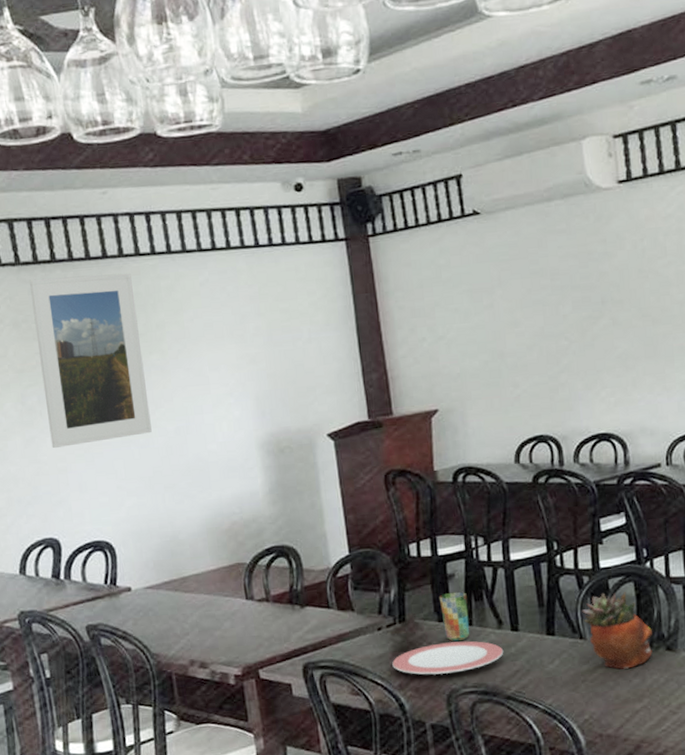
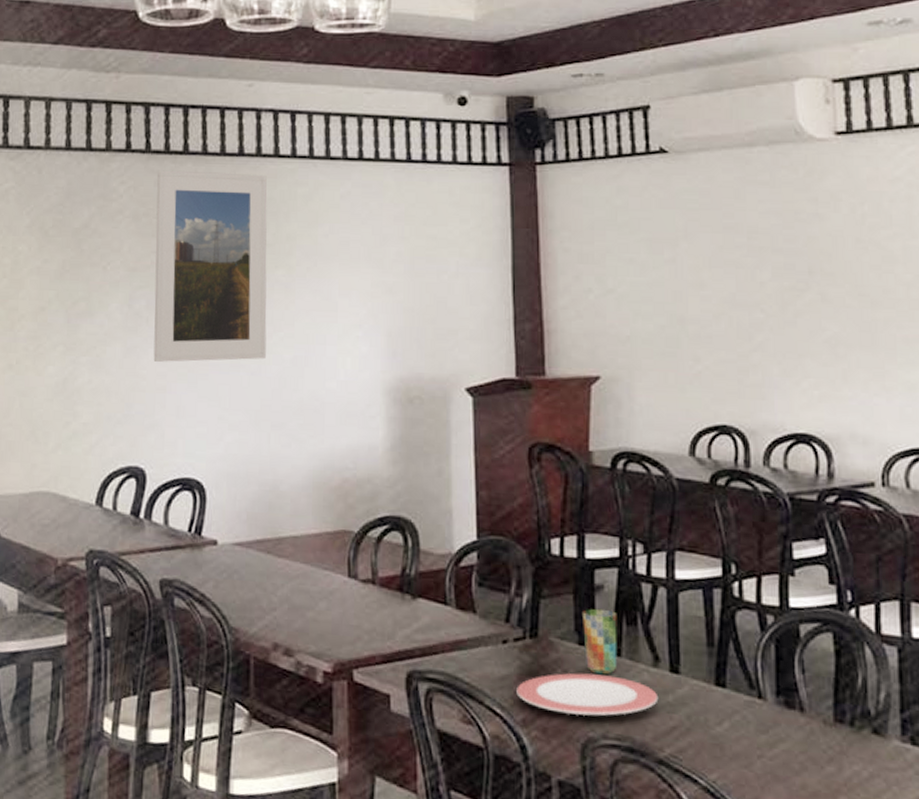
succulent planter: present [582,592,652,670] -> none [763,641,854,750]

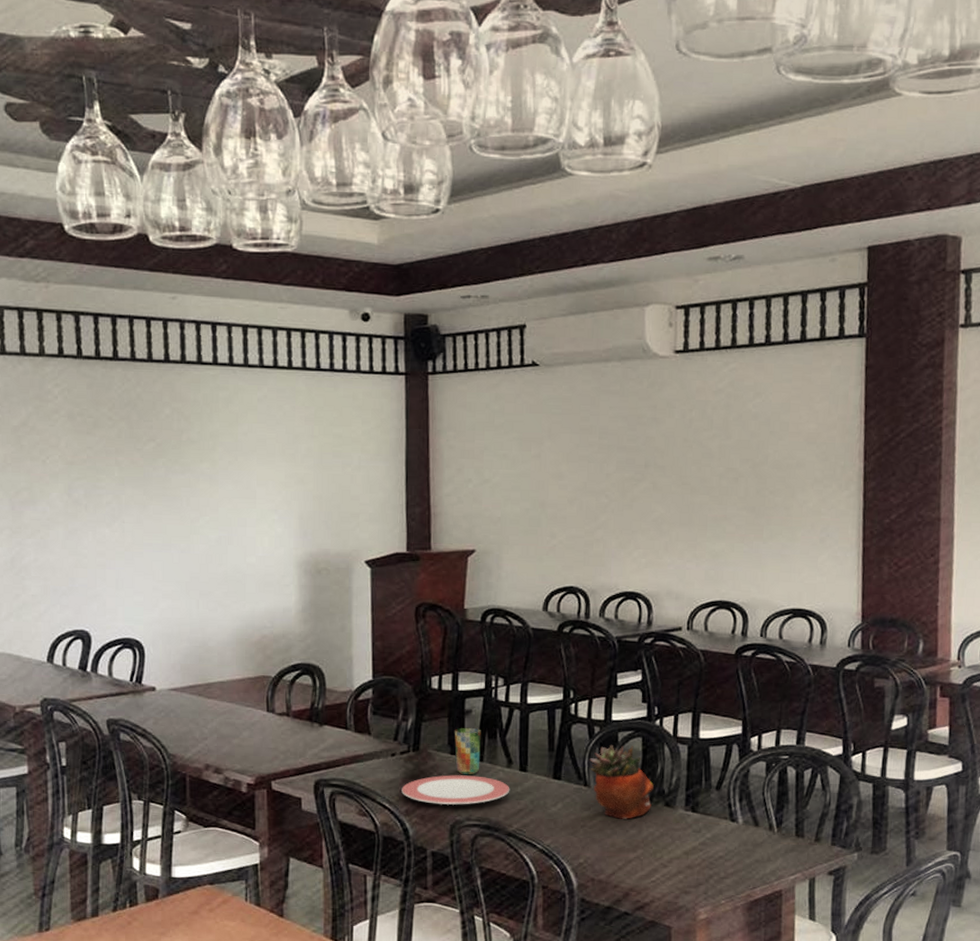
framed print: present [153,170,267,362] -> none [89,374,194,543]
succulent planter: none [763,641,854,750] -> present [589,744,654,819]

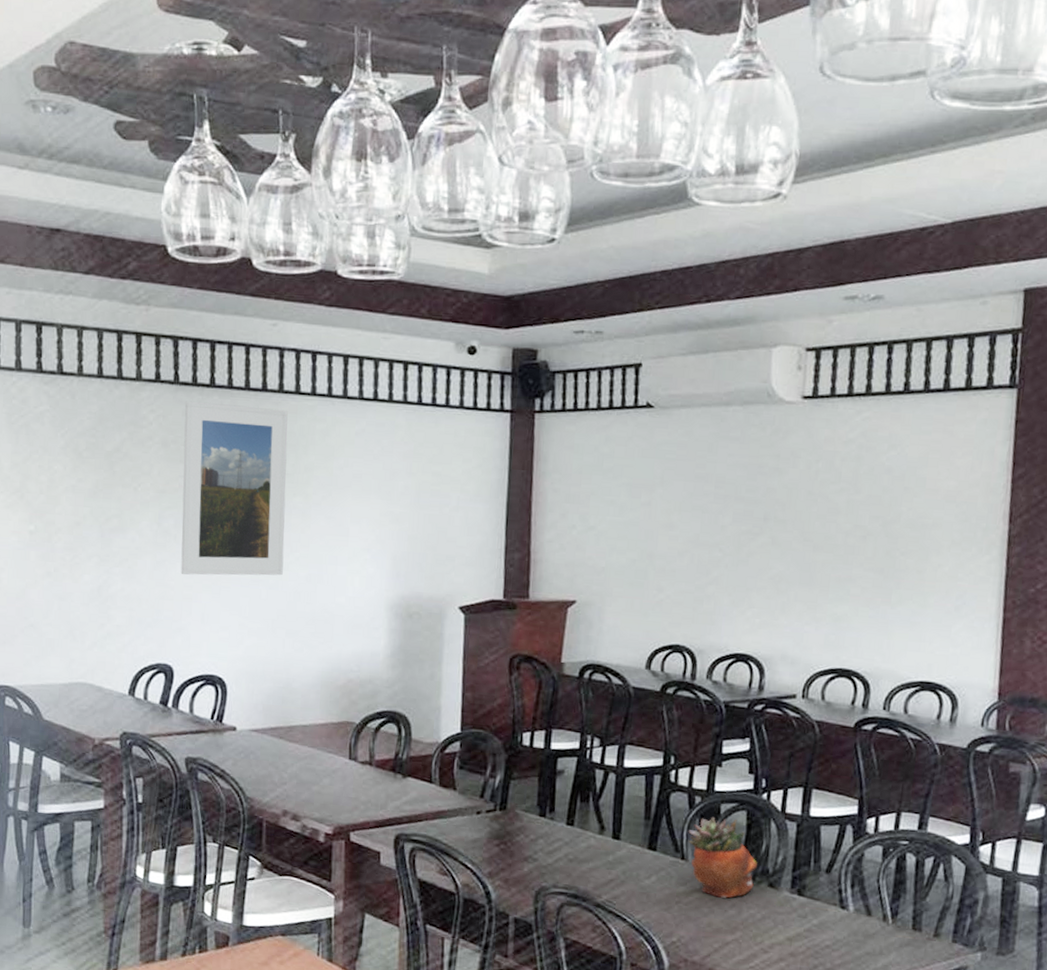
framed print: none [89,374,194,543] -> present [181,401,288,576]
plate: present [401,775,510,805] -> none [485,837,601,871]
cup: present [454,727,481,775] -> none [544,788,573,840]

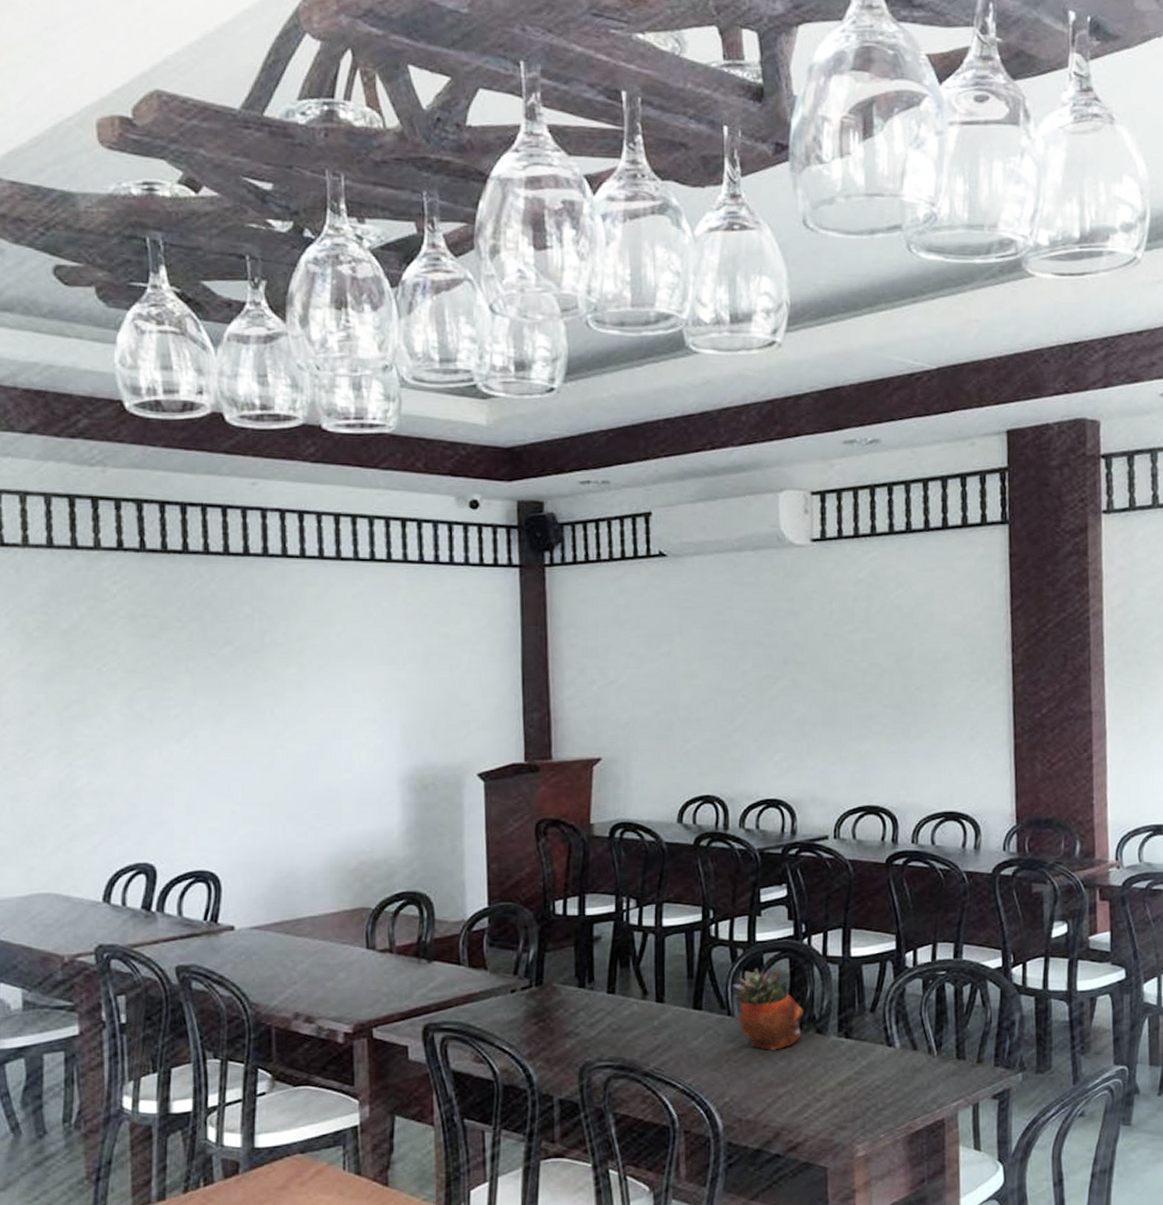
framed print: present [181,401,288,576] -> none [153,569,279,761]

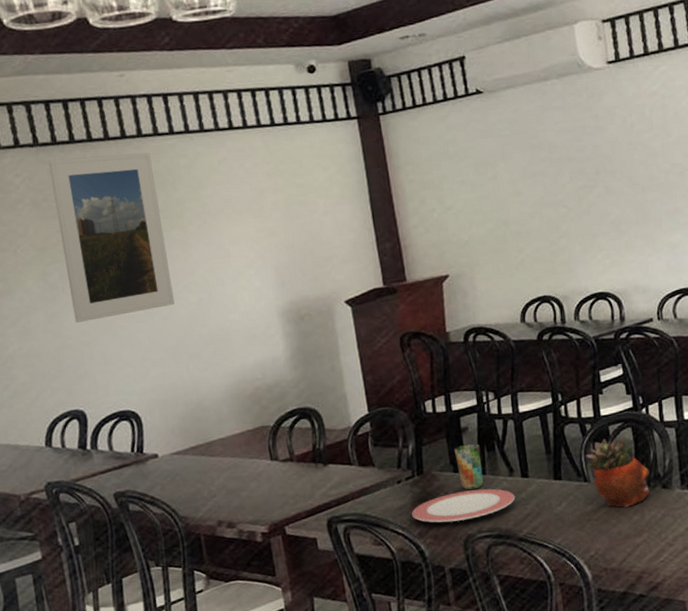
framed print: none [153,569,279,761] -> present [48,152,175,323]
plate: none [523,1010,646,1045] -> present [412,488,516,523]
cup: none [581,956,612,1010] -> present [454,443,484,491]

